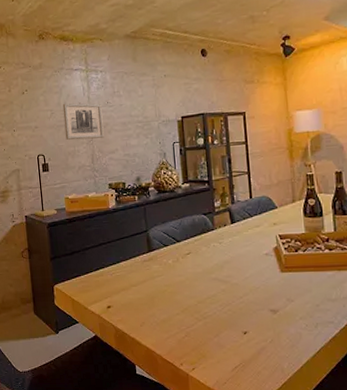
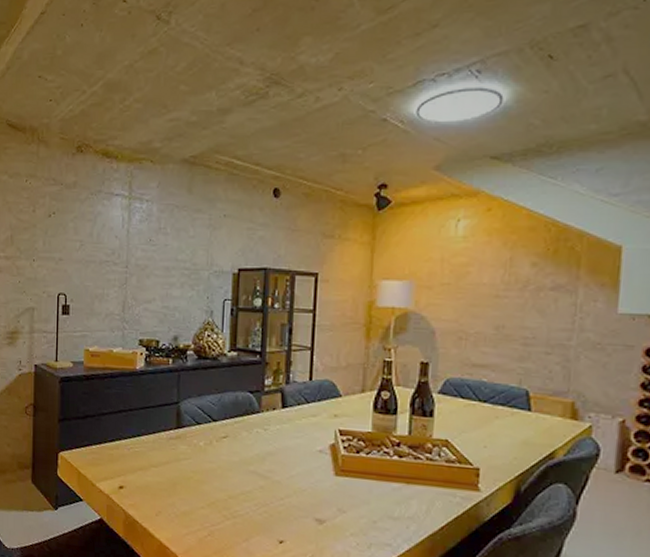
wall art: present [62,103,104,140] -> none [94,234,142,284]

